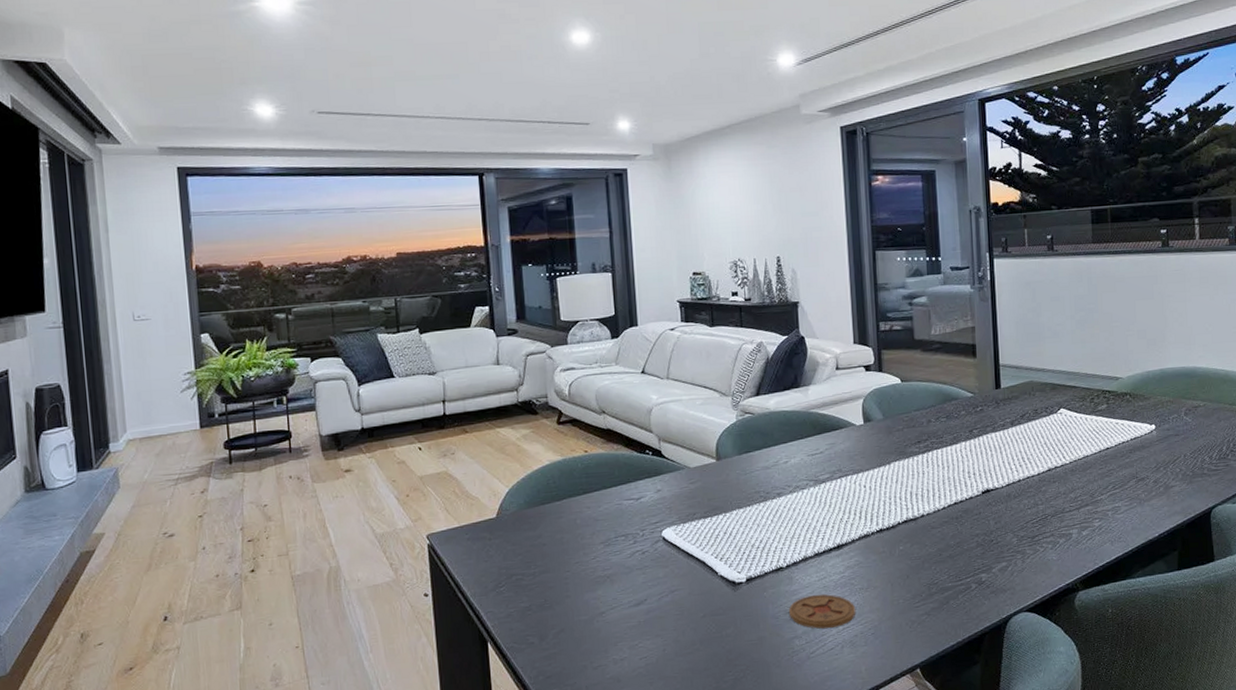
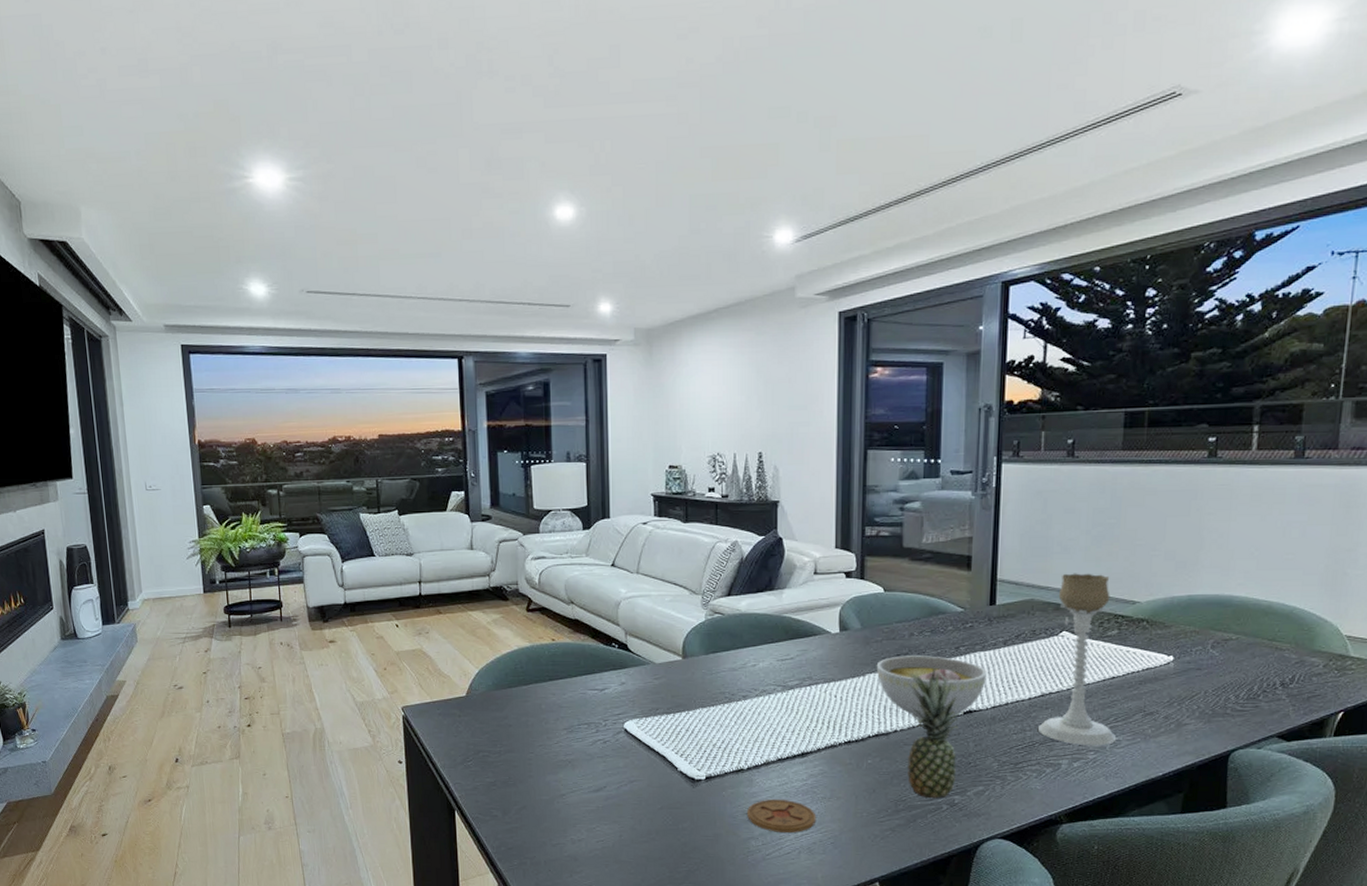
bowl: none [899,440,999,503] -> present [876,656,987,720]
fruit: none [930,451,983,579] -> present [908,667,965,799]
candle holder: none [1049,354,1117,515] -> present [1039,573,1117,746]

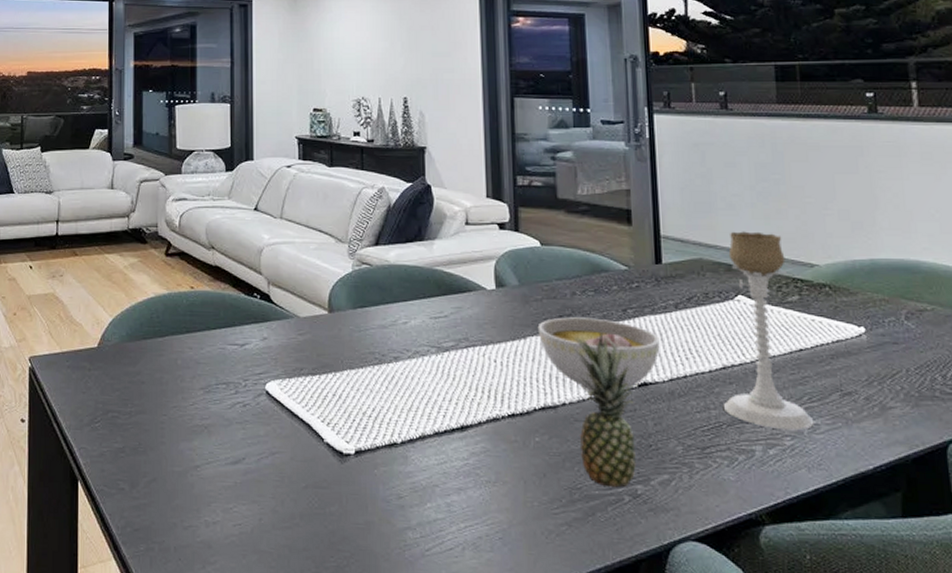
coaster: present [747,799,817,833] -> none [402,480,481,524]

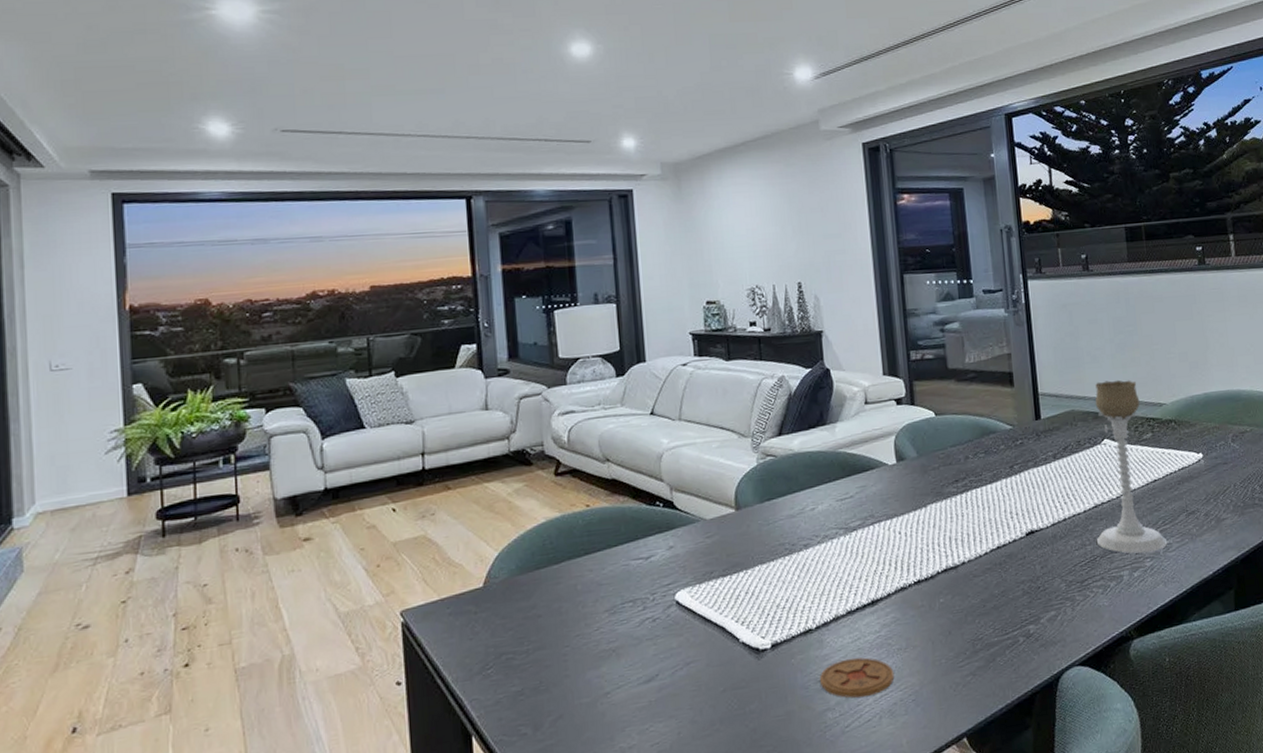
coaster: none [402,480,481,524] -> present [820,657,895,699]
bowl: present [537,317,660,393] -> none [936,478,1043,548]
fruit: present [573,331,639,488] -> none [969,489,1028,633]

